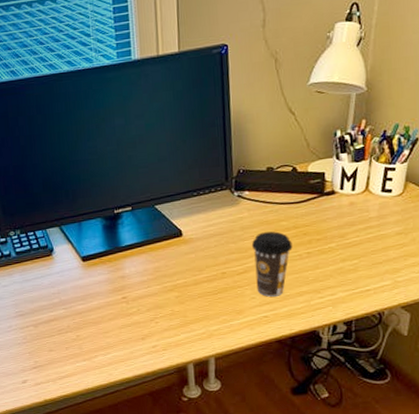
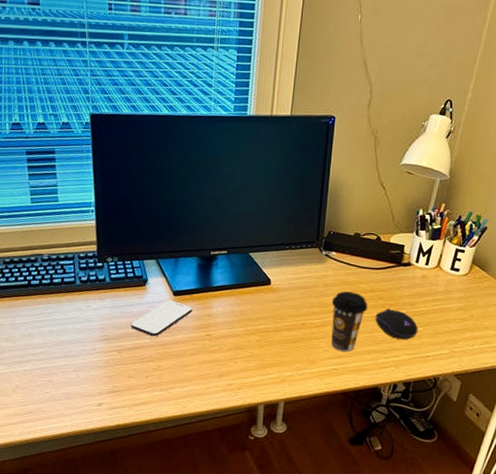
smartphone: none [42,266,104,307] -> present [130,300,192,337]
computer mouse: none [302,243,353,276] -> present [375,308,418,339]

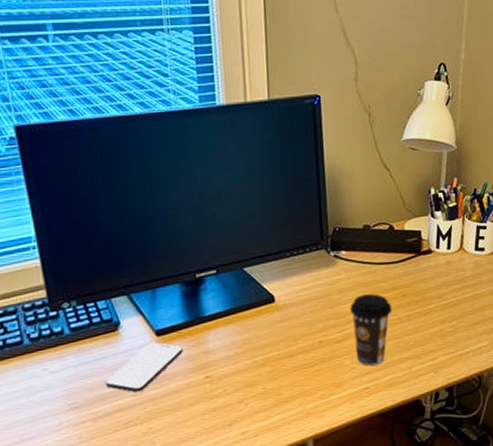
computer mouse: present [375,308,418,339] -> none [402,305,452,339]

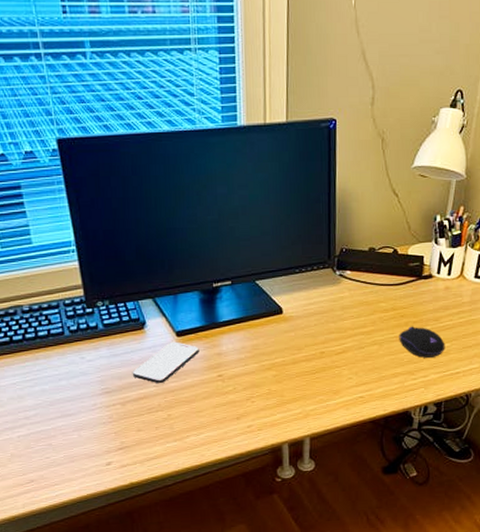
coffee cup: present [349,294,392,366] -> none [350,312,390,378]
computer mouse: none [402,305,452,339] -> present [399,326,445,358]

